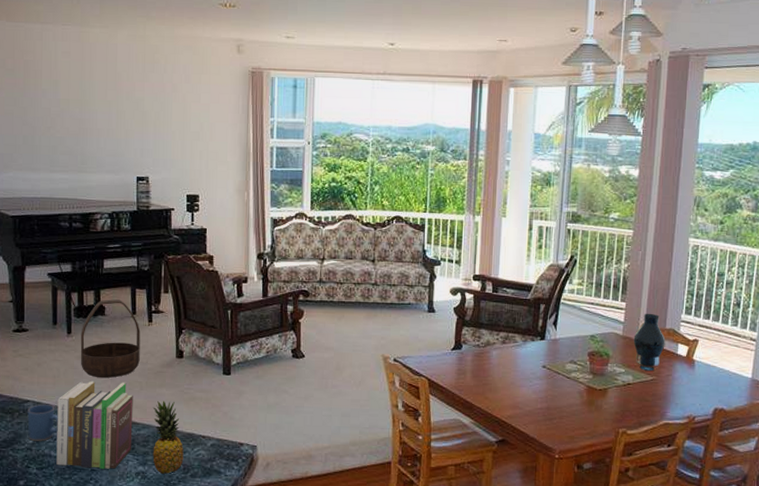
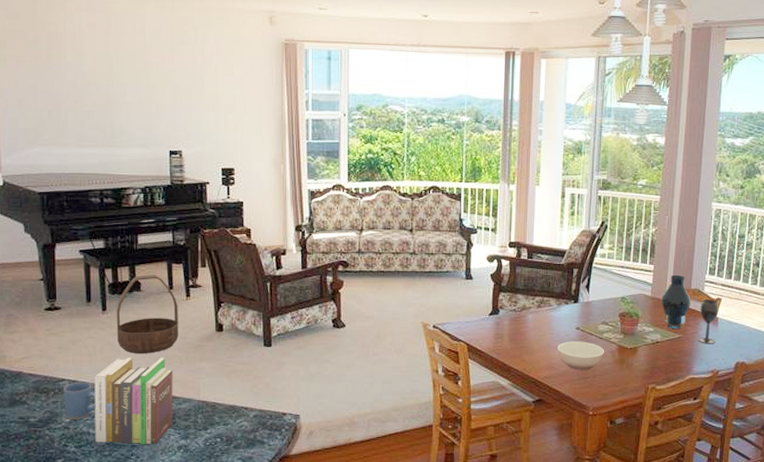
fruit: present [153,400,184,474] -> none [193,374,226,446]
bowl: none [522,380,572,411] -> present [557,341,604,370]
wine glass: none [673,340,696,388] -> present [698,299,719,344]

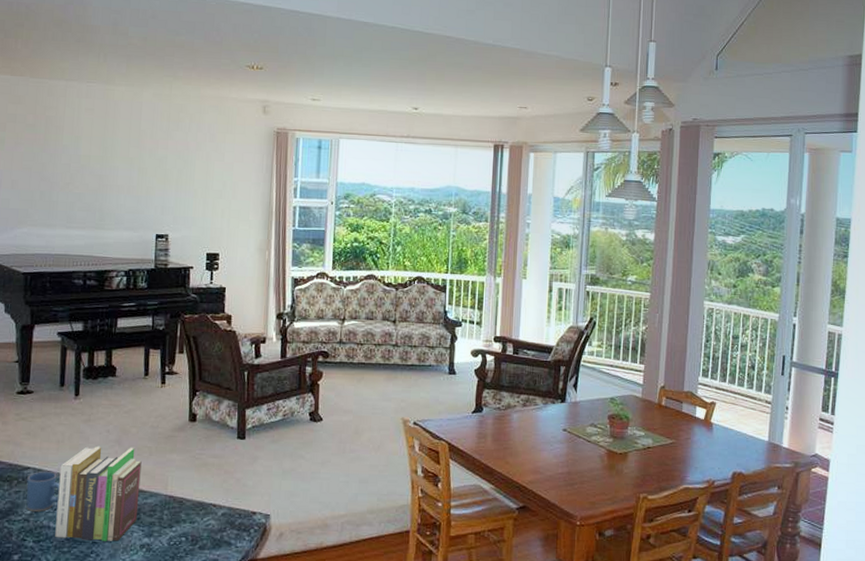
basket: present [116,275,178,353] -> none [87,360,152,443]
bowl: present [557,341,604,370] -> none [543,443,592,476]
vase: present [661,274,691,329] -> none [652,375,684,434]
wine glass: present [698,299,719,344] -> none [692,403,714,452]

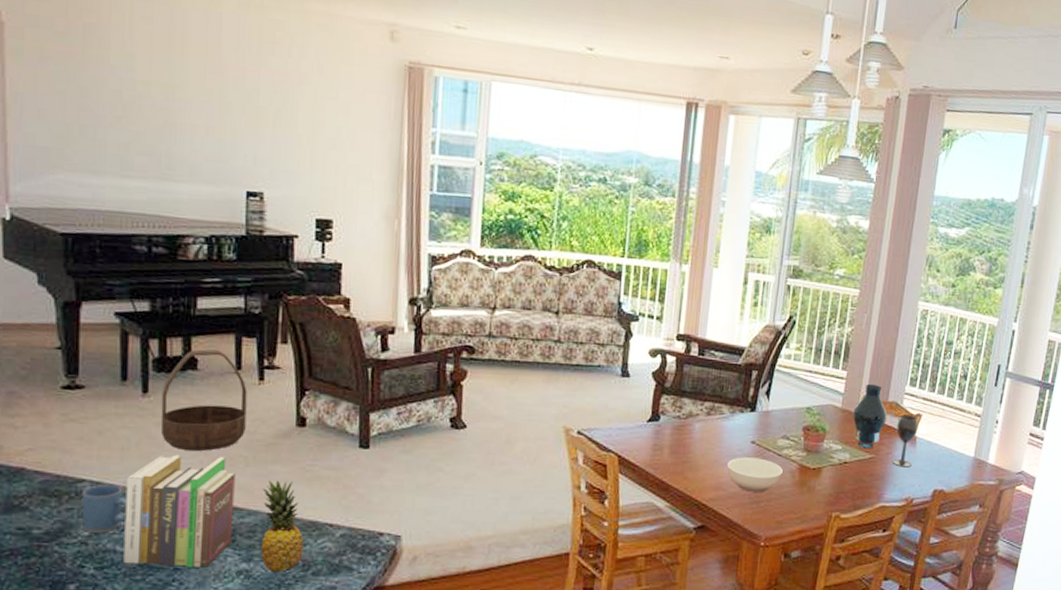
basket: none [87,360,152,443] -> present [160,349,247,451]
fruit: none [159,466,193,546] -> present [261,480,304,572]
bowl: none [543,443,592,476] -> present [727,457,783,493]
vase: none [652,375,684,434] -> present [852,383,887,448]
wine glass: none [692,403,714,452] -> present [892,414,919,468]

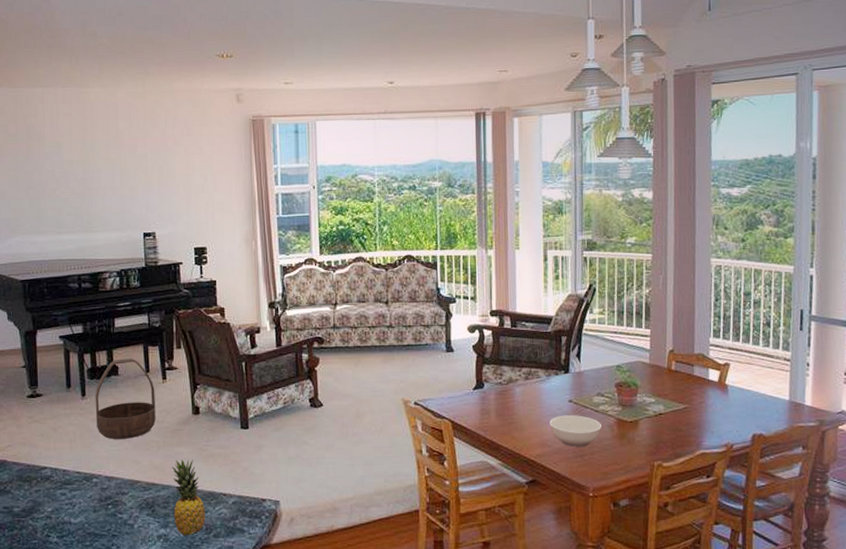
mug: present [81,484,127,533] -> none [45,469,77,508]
books: present [123,455,236,567] -> none [75,443,153,534]
vase: present [852,383,887,448] -> none [661,338,695,399]
wine glass: present [892,414,919,468] -> none [706,364,728,415]

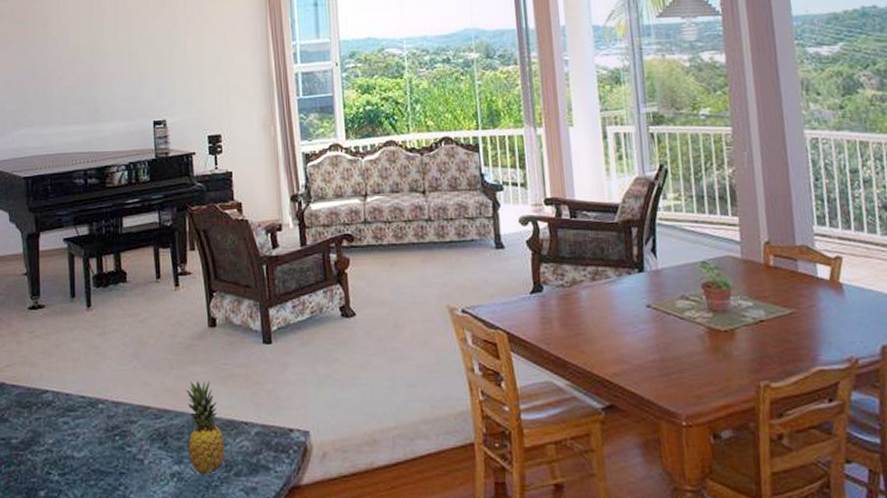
basket: present [95,358,156,439] -> none [101,262,168,357]
bowl: present [549,415,601,447] -> none [625,323,690,363]

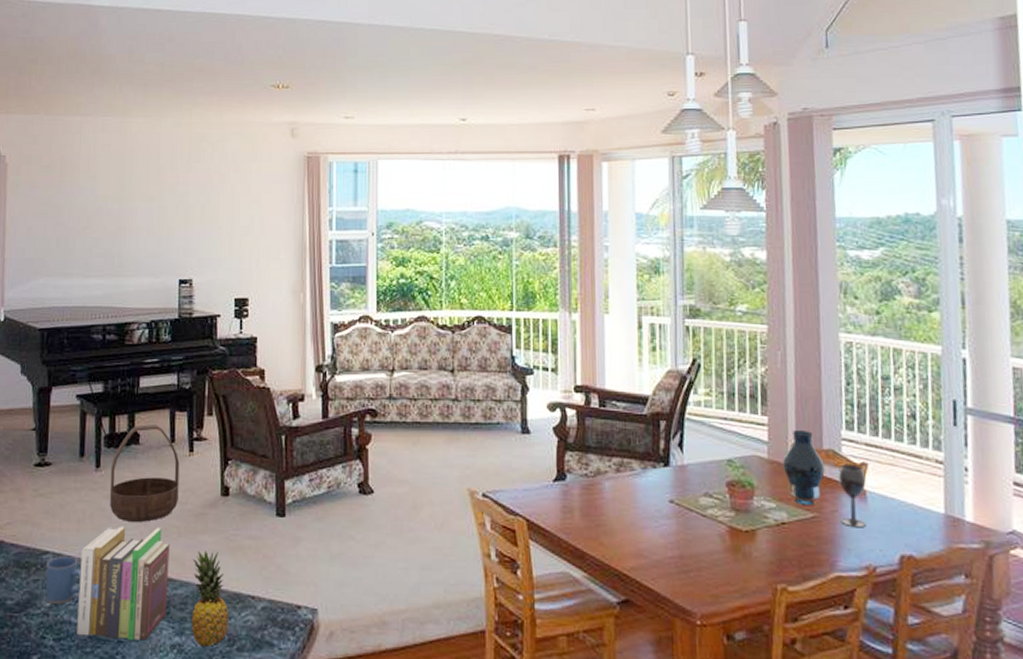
mug: none [46,393,81,440] -> present [45,555,81,604]
books: none [79,362,165,471] -> present [77,527,170,641]
basket: none [101,262,168,357] -> present [109,424,180,522]
vase: none [756,227,800,302] -> present [782,429,825,505]
wine glass: none [814,258,845,321] -> present [839,464,866,528]

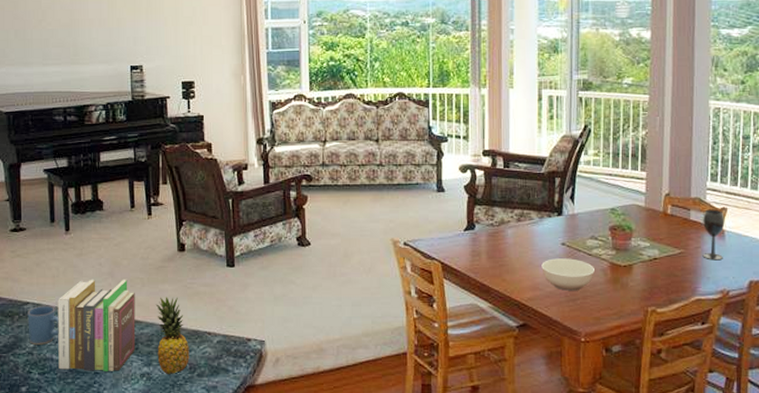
basket: present [109,424,180,522] -> none [79,193,140,275]
bowl: none [646,519,710,560] -> present [541,258,594,291]
vase: present [782,429,825,505] -> none [657,182,692,243]

